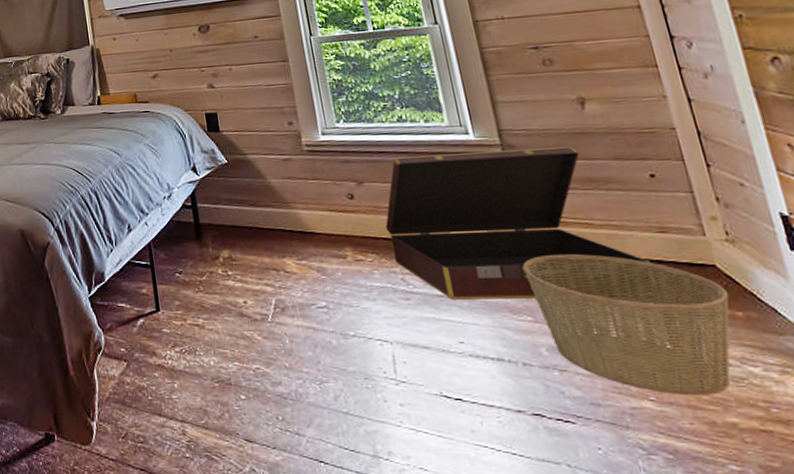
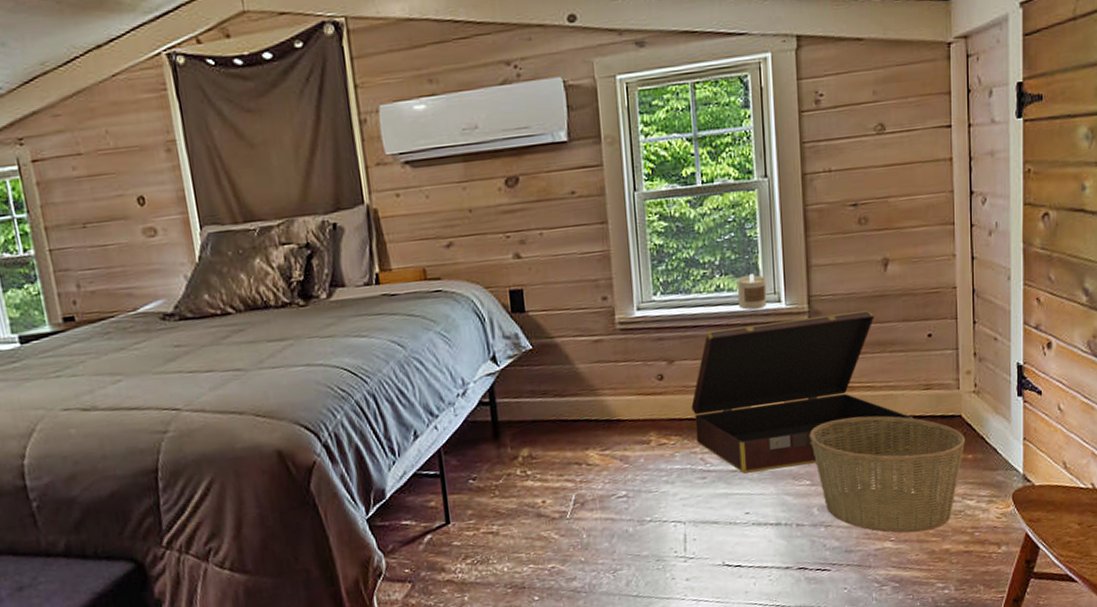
candle: none [418,107,454,141] -> present [736,274,768,311]

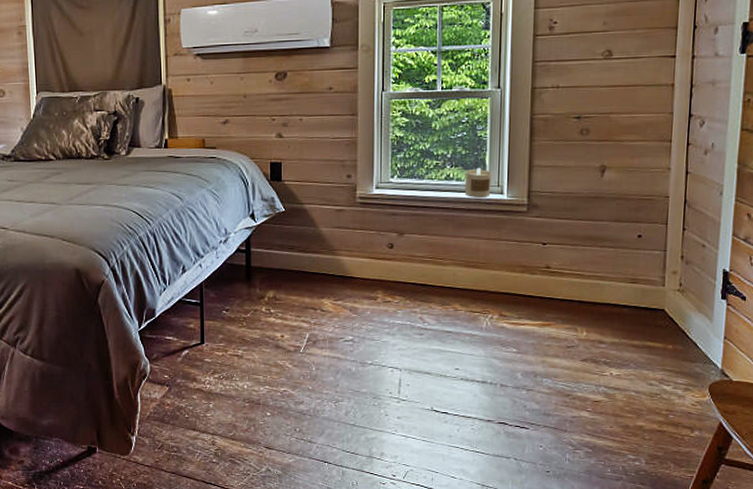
briefcase: present [691,310,914,474] -> none [415,209,618,335]
basket: present [809,415,966,533] -> none [518,299,667,407]

